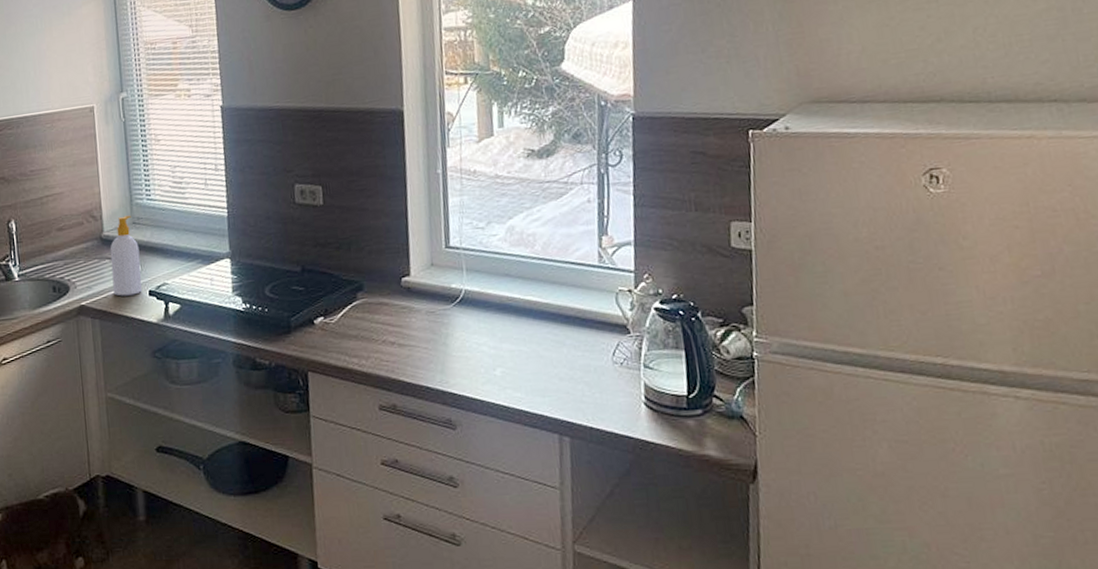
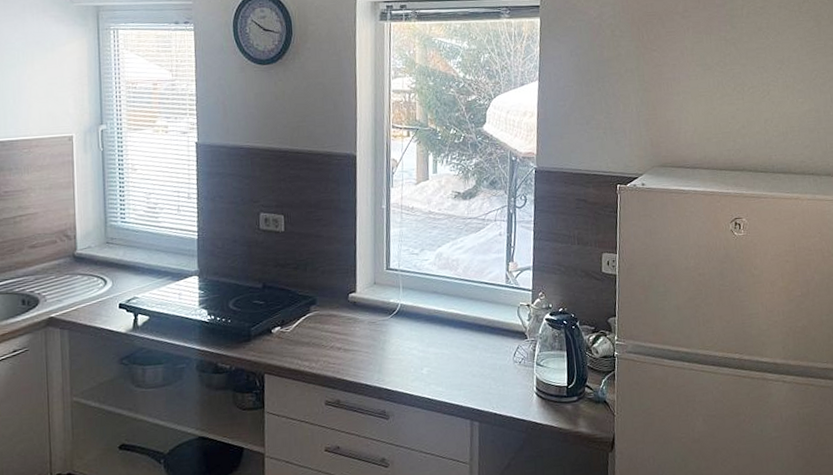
soap bottle: present [110,215,142,296] -> none [82,235,113,309]

